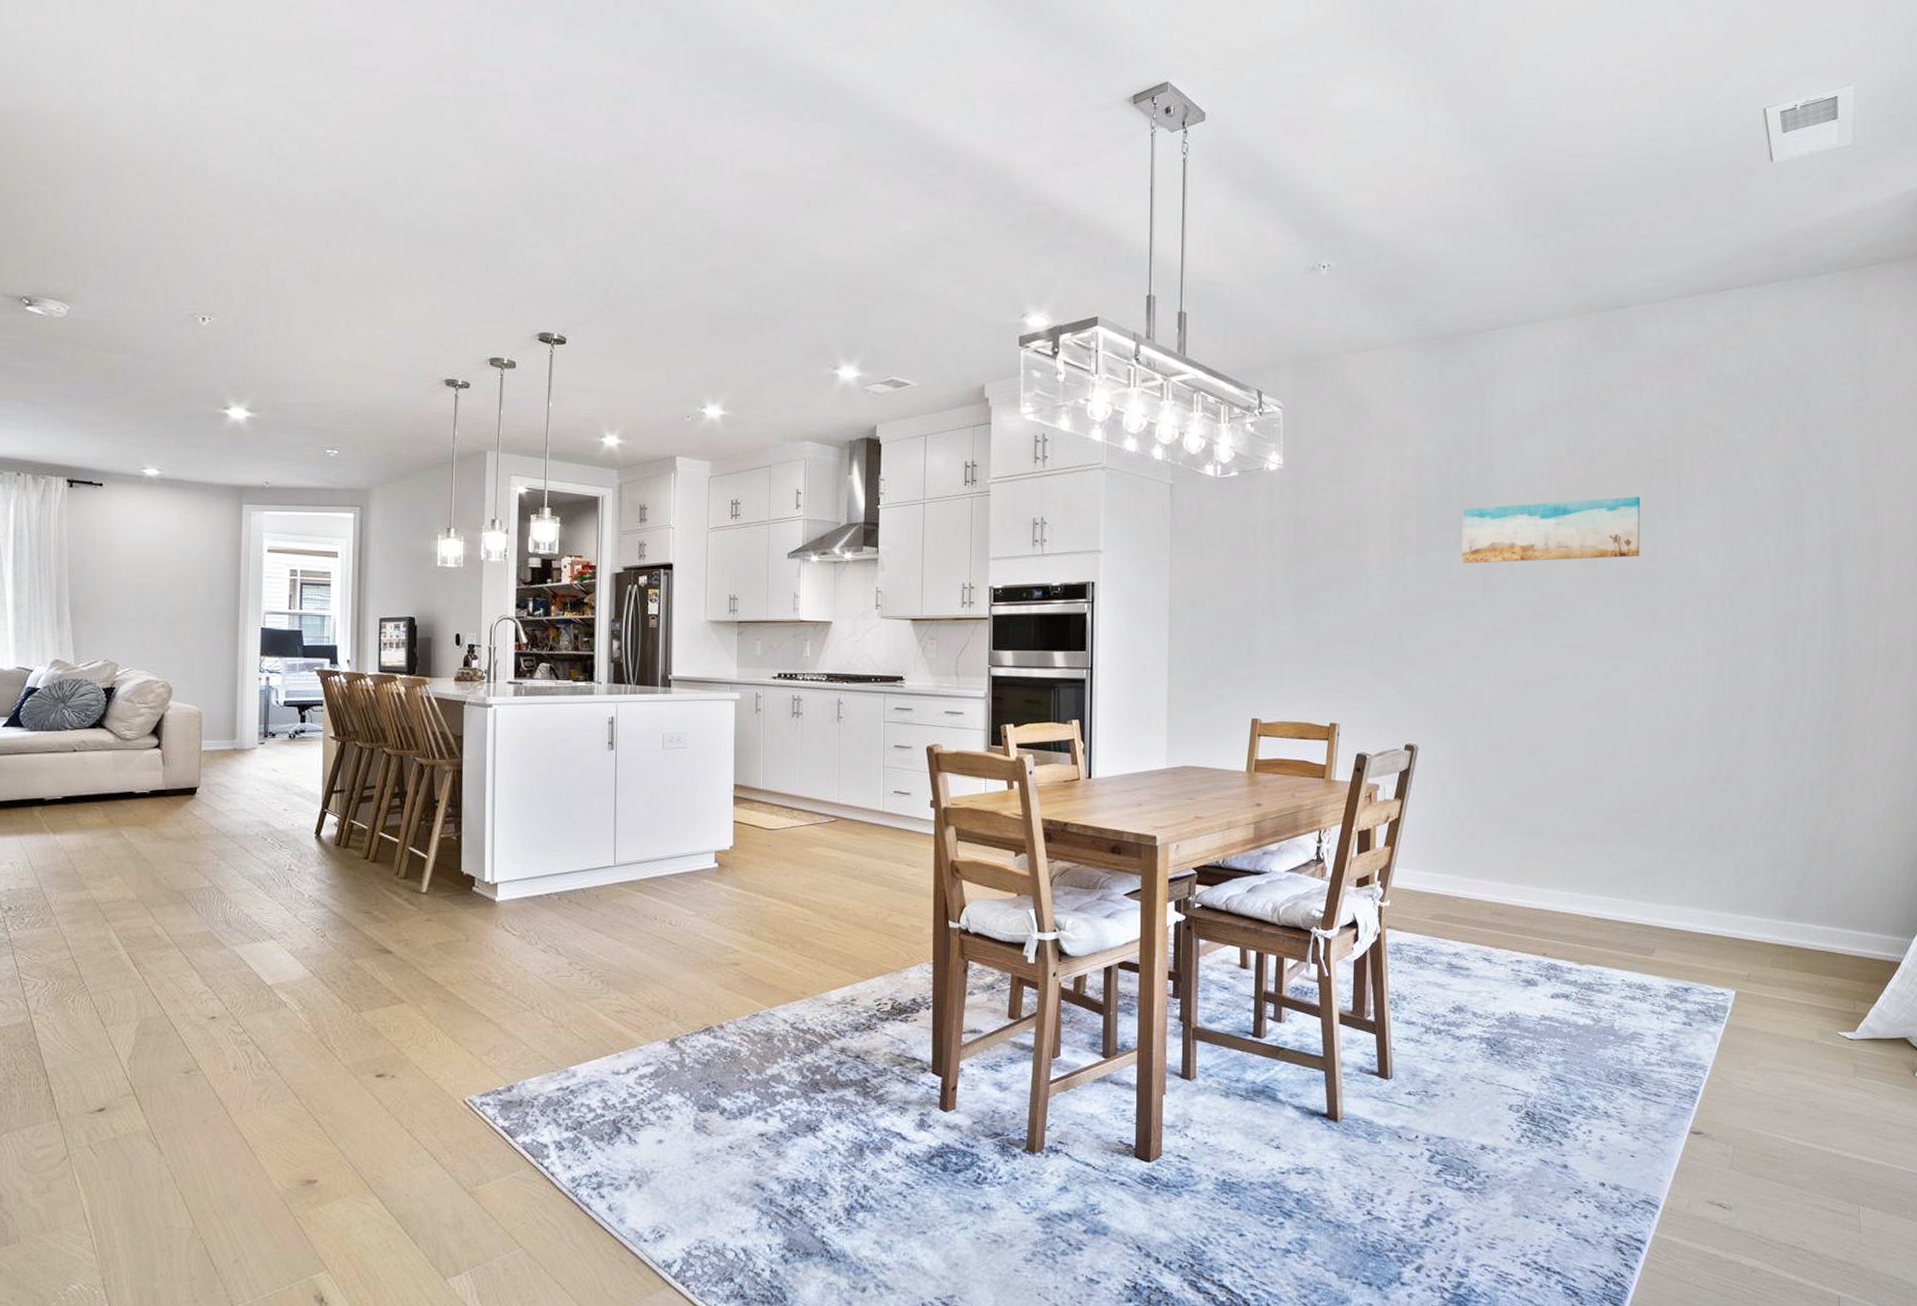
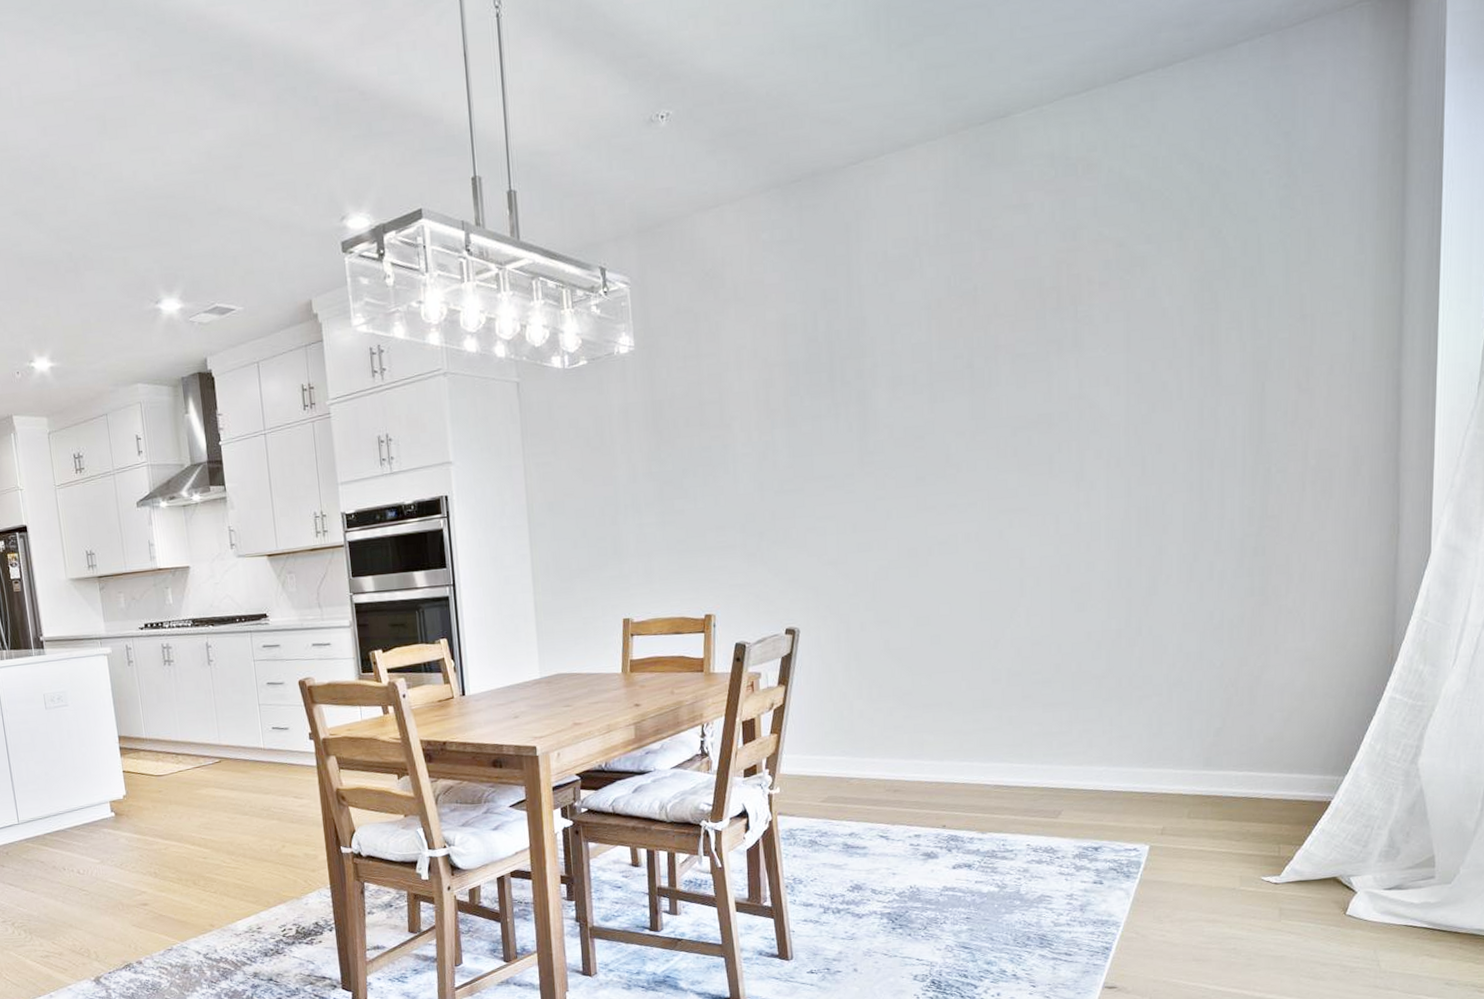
wall art: present [1461,496,1641,563] -> none [832,332,1033,430]

